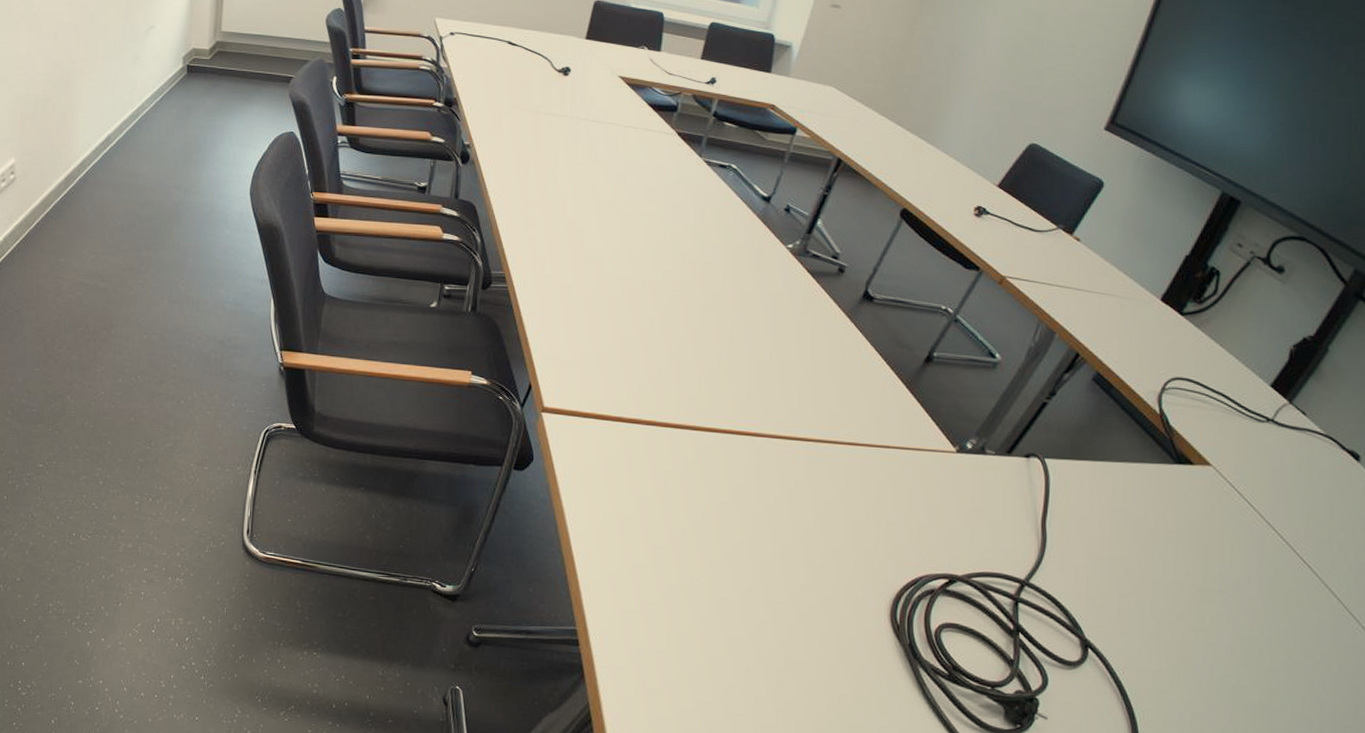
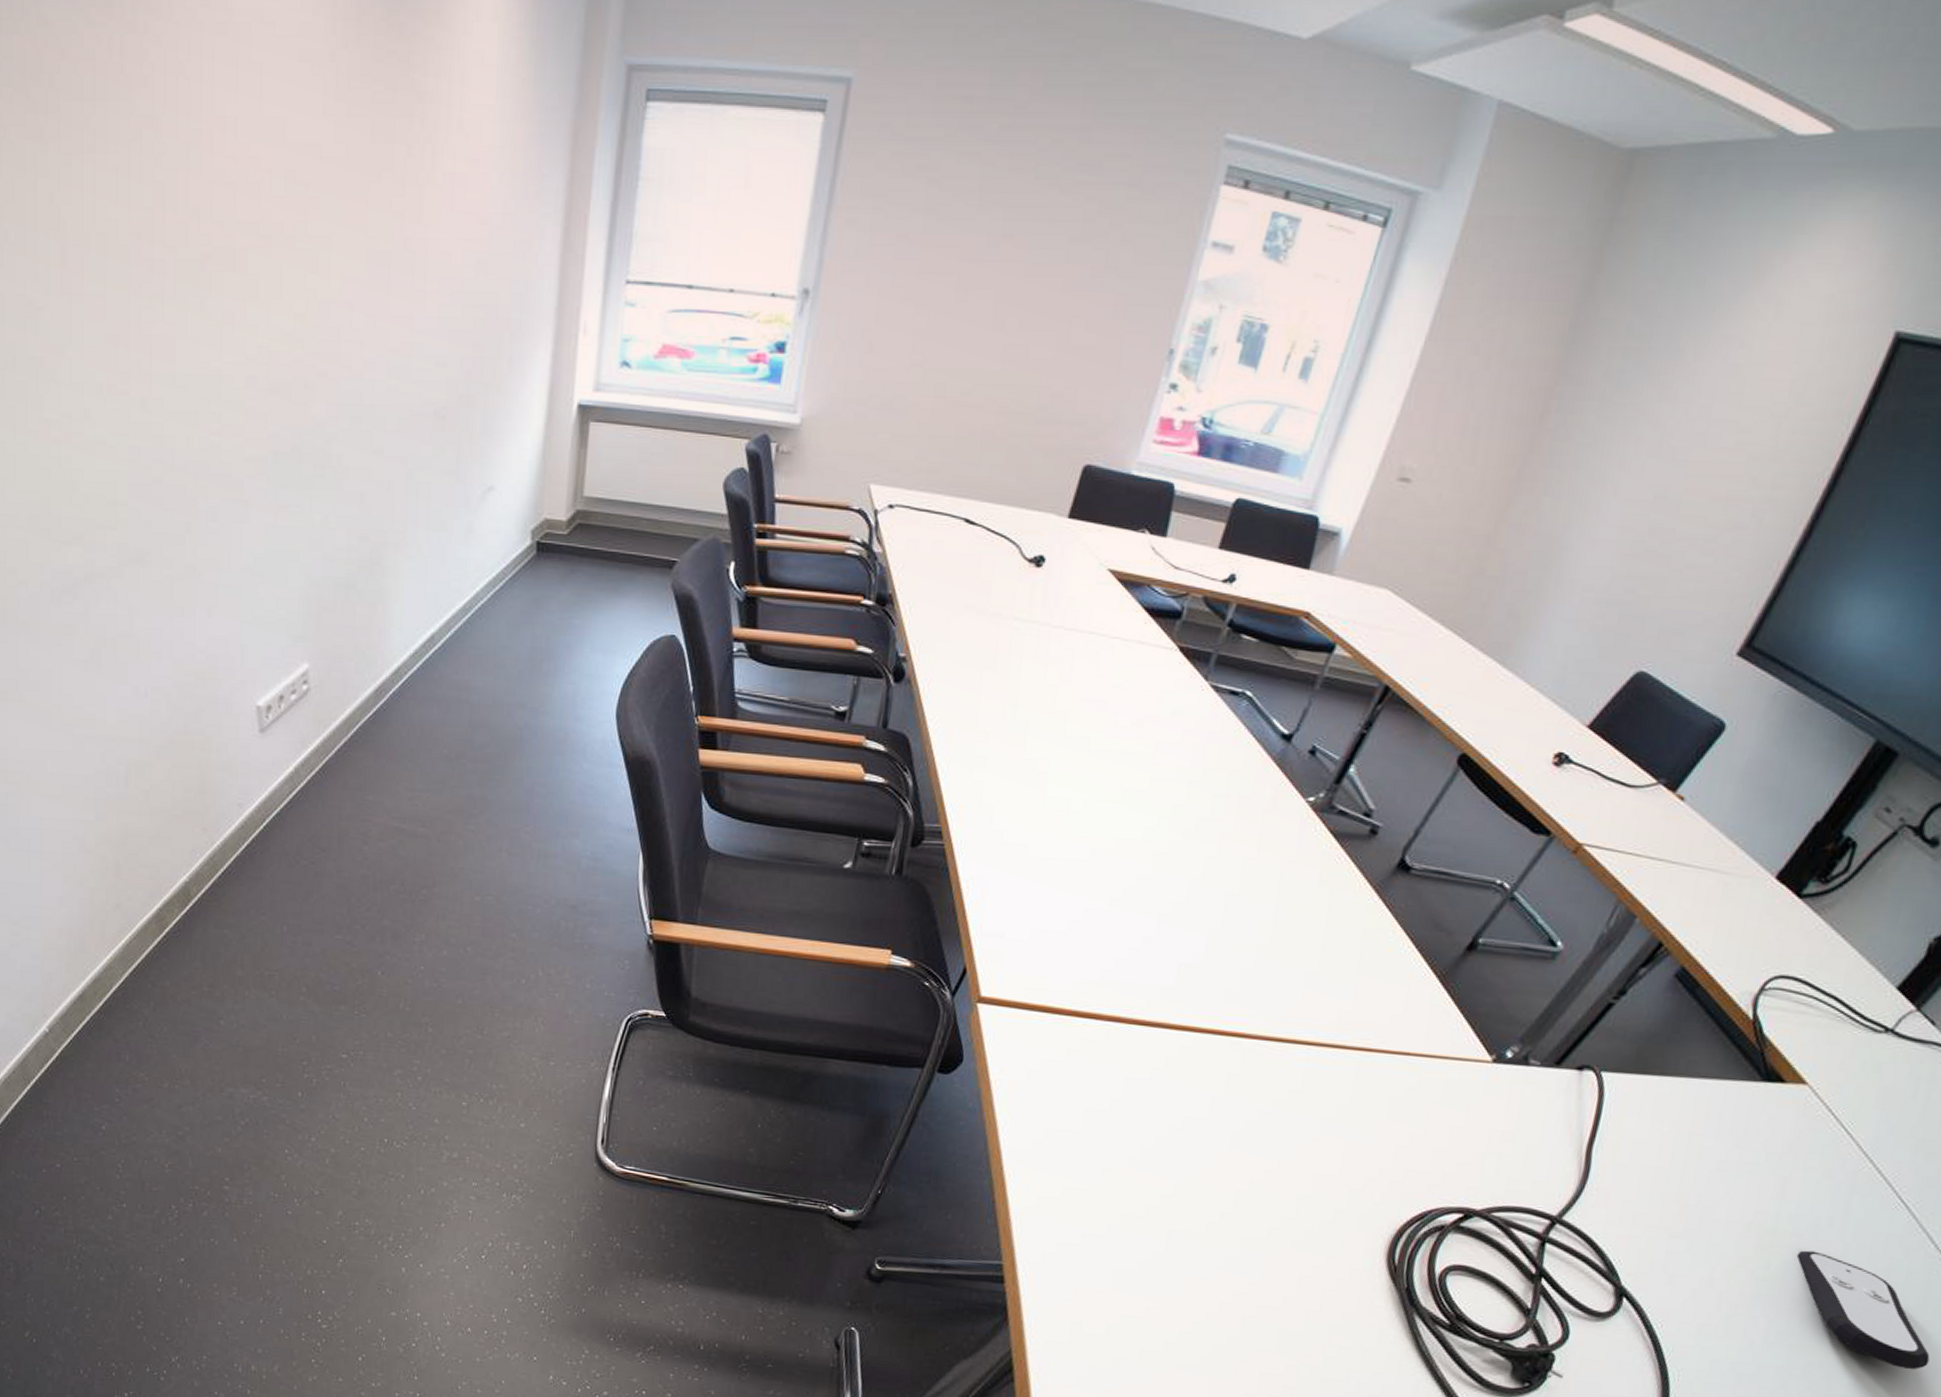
remote control: none [1225,605,1350,707] -> present [1796,1250,1930,1370]

